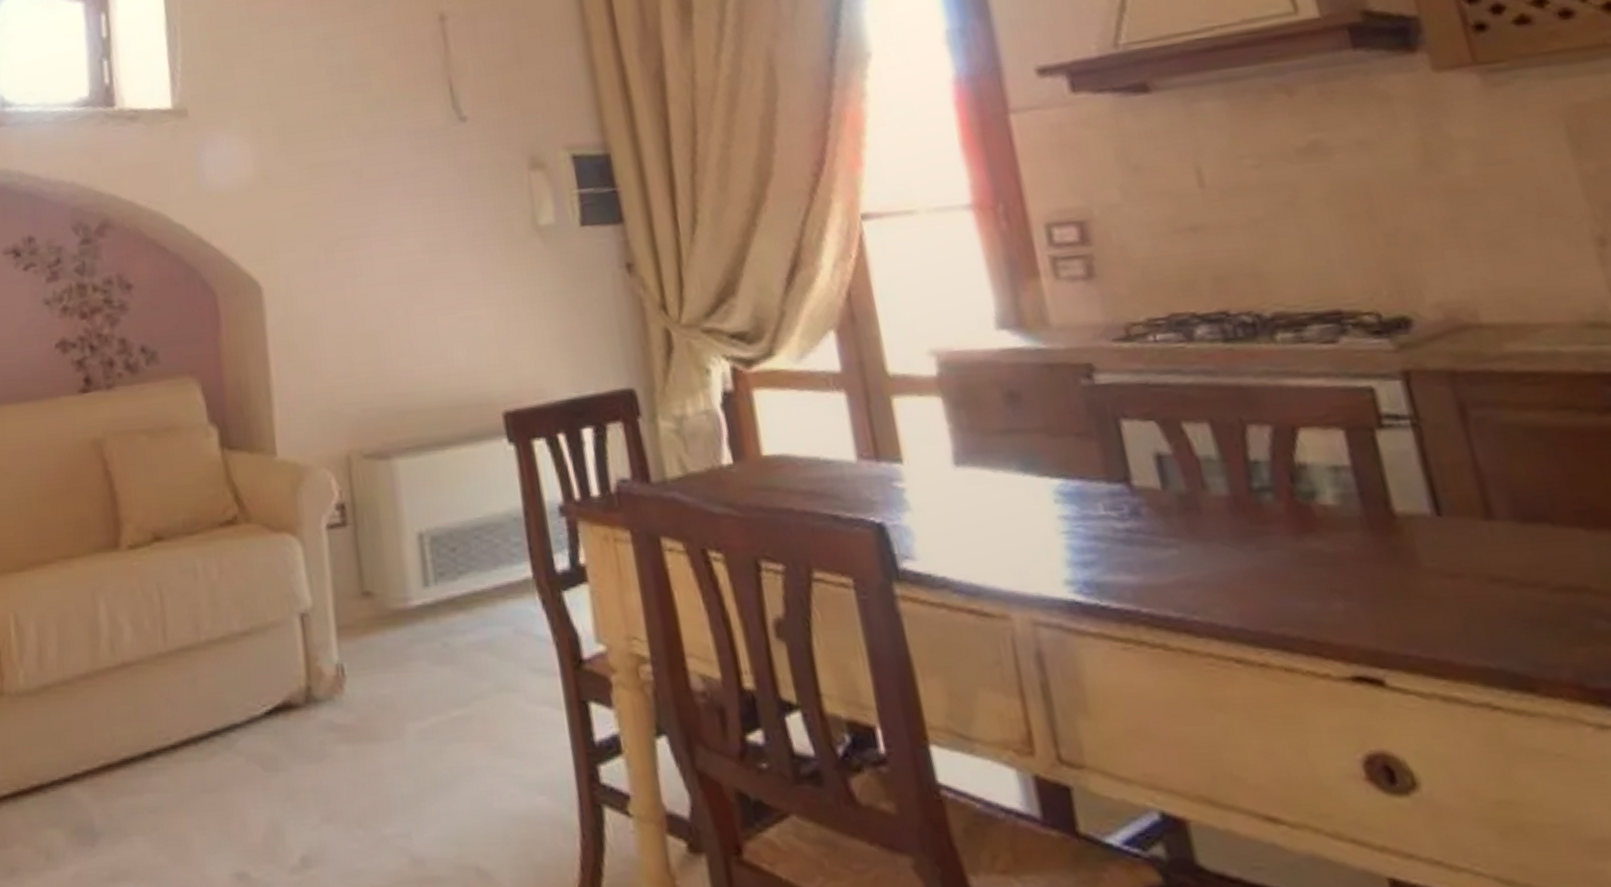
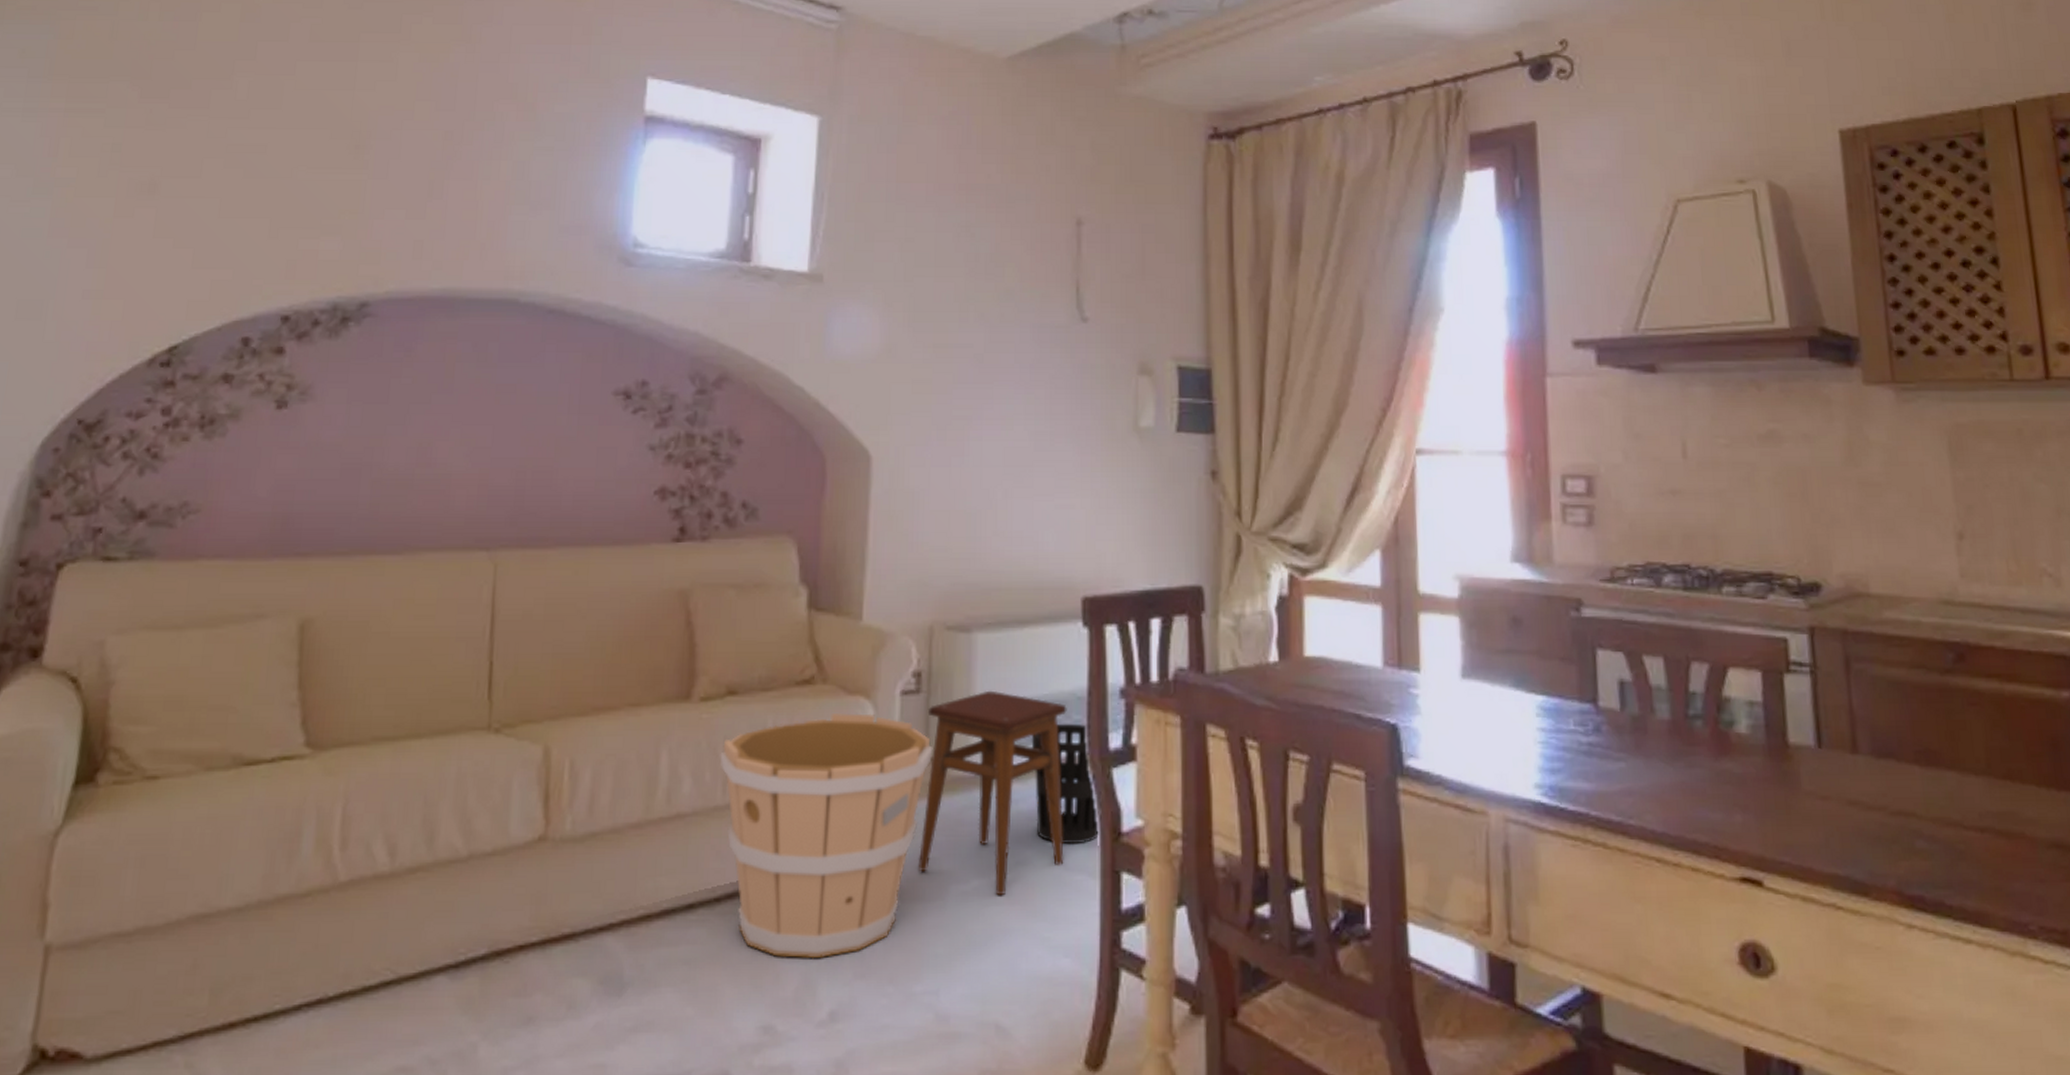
wooden bucket: none [155,550,369,804] -> present [720,713,933,959]
stool: none [356,517,525,733] -> present [917,690,1067,896]
wastebasket: none [469,546,558,675] -> present [1031,723,1100,845]

